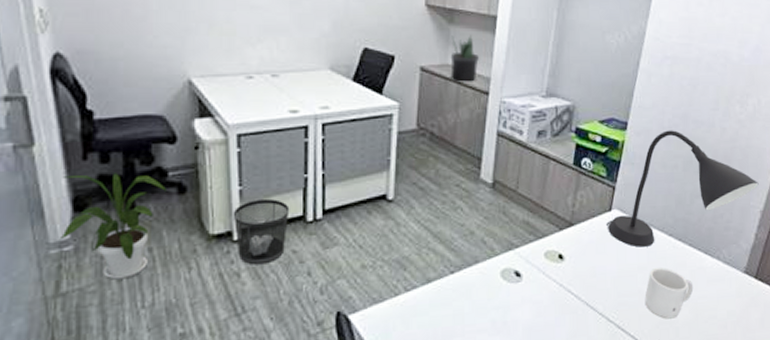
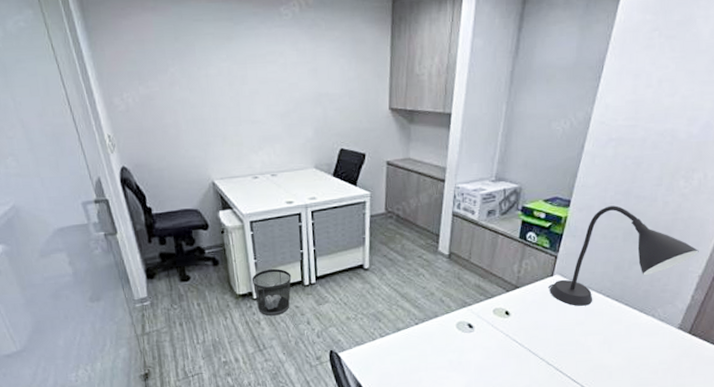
house plant: present [61,173,166,280] -> none [137,251,205,325]
planter: present [450,34,479,82] -> none [411,131,436,172]
mug: present [644,268,694,319] -> none [581,323,628,365]

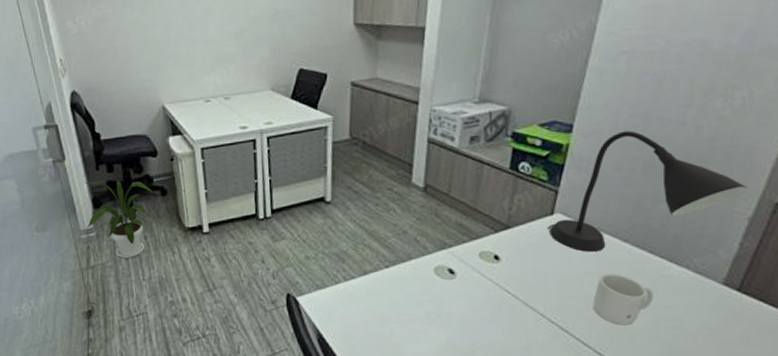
house plant: none [137,251,205,325] -> present [84,180,153,259]
waste bin: present [251,268,292,316] -> none [201,199,245,252]
mug: none [581,323,628,365] -> present [592,274,654,325]

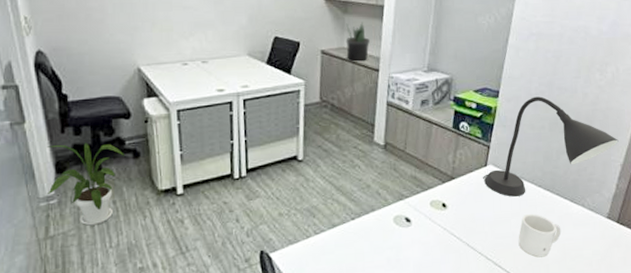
planter: none [379,47,408,94] -> present [346,22,370,62]

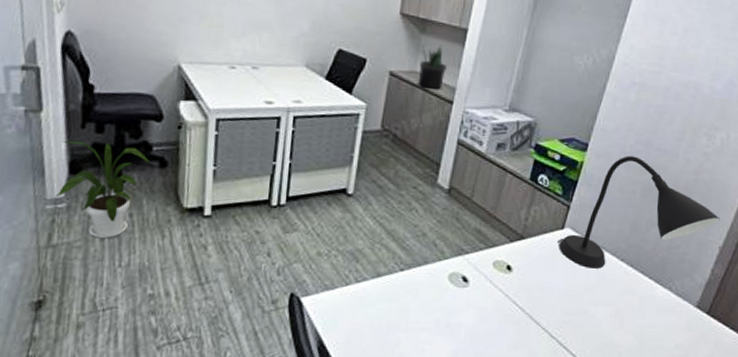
mug: present [518,214,562,258] -> none [589,291,642,343]

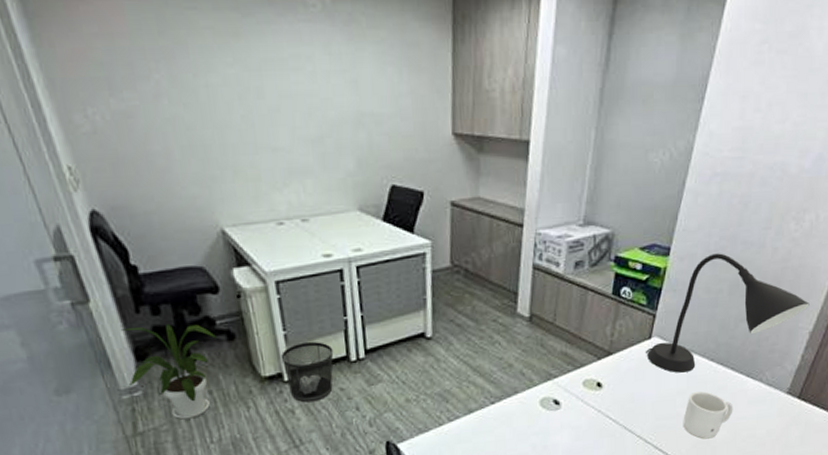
waste bin: none [205,180,257,241] -> present [280,341,334,403]
planter: present [418,44,447,90] -> none [481,163,512,215]
mug: none [589,291,642,343] -> present [683,391,733,439]

